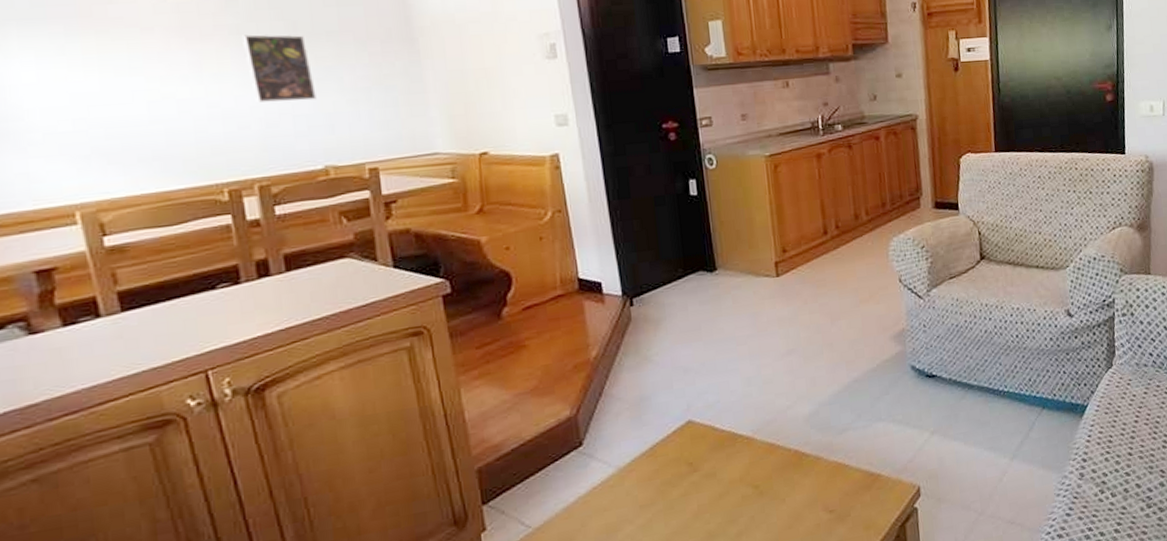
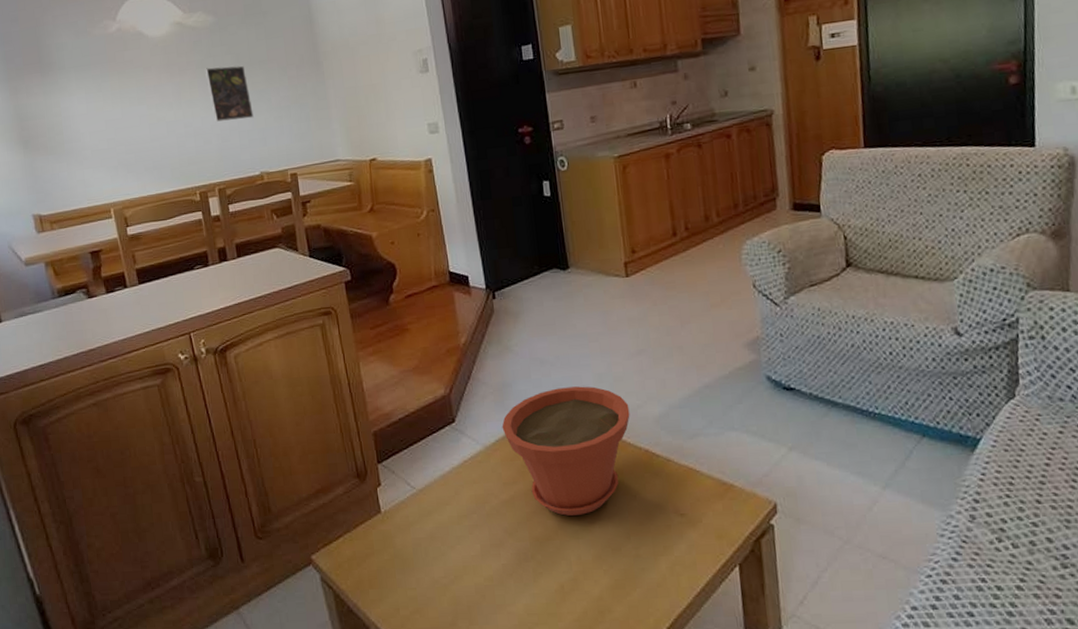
plant pot: none [638,391,780,531] -> present [502,386,630,516]

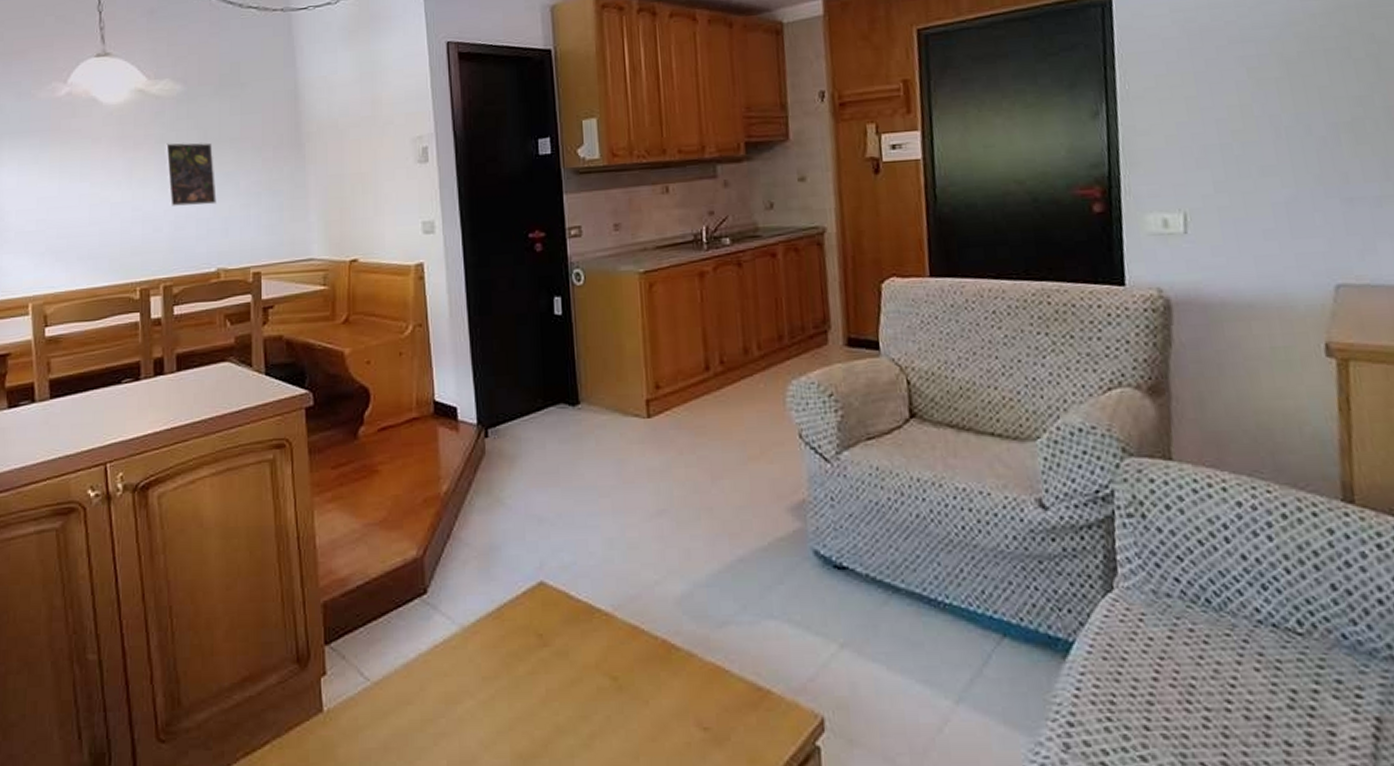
plant pot: present [502,386,630,516] -> none [485,553,646,725]

